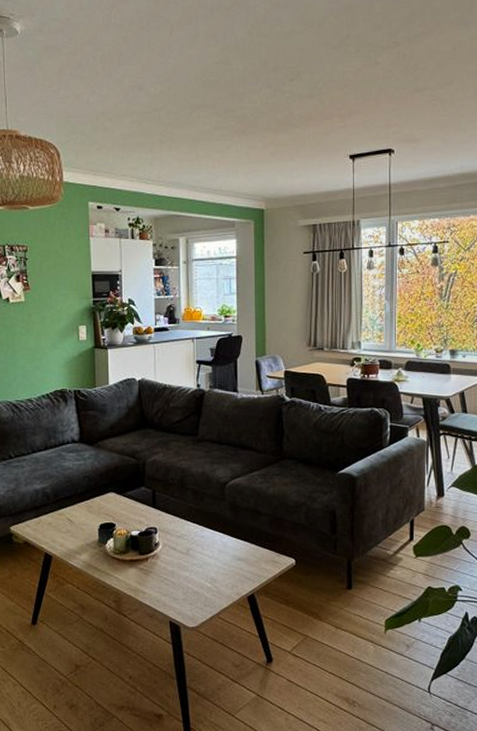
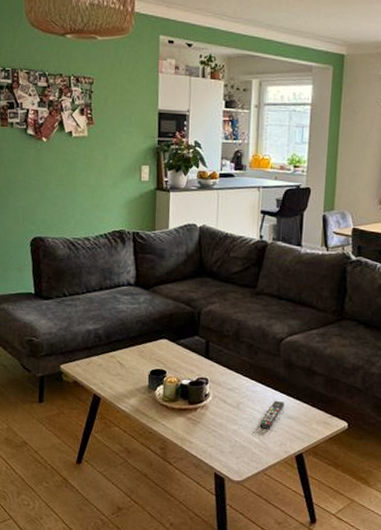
remote control: none [210,543,233,573] -> present [259,400,285,429]

